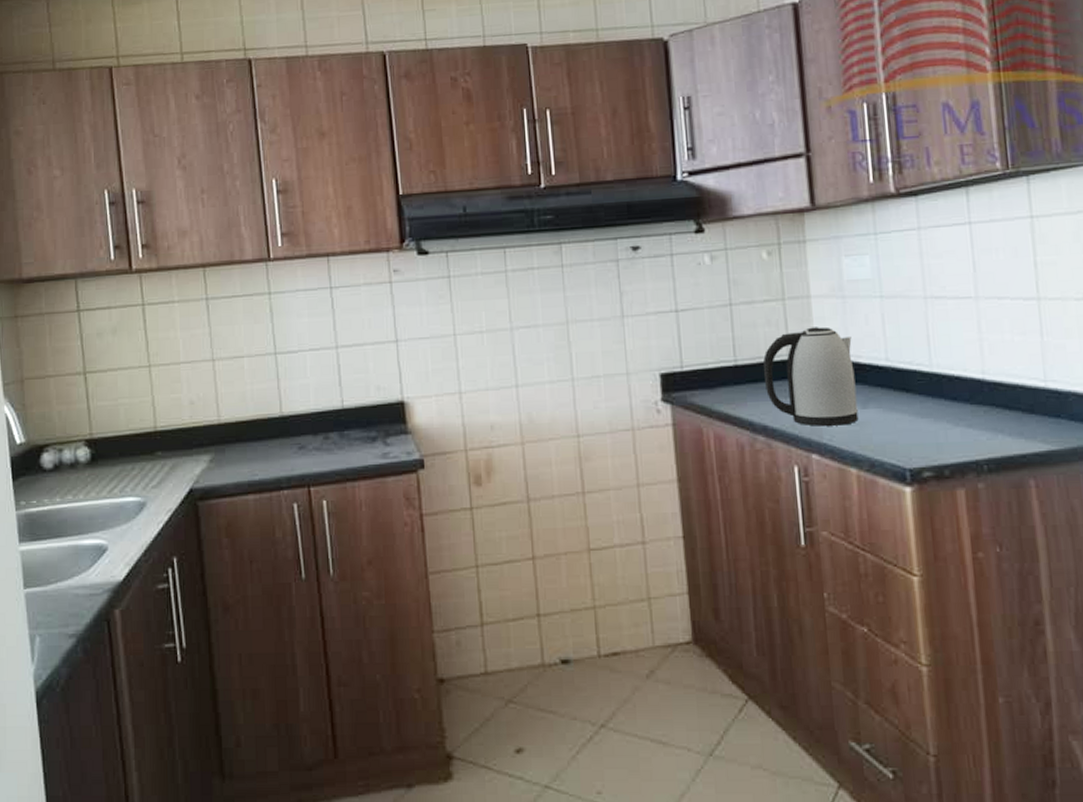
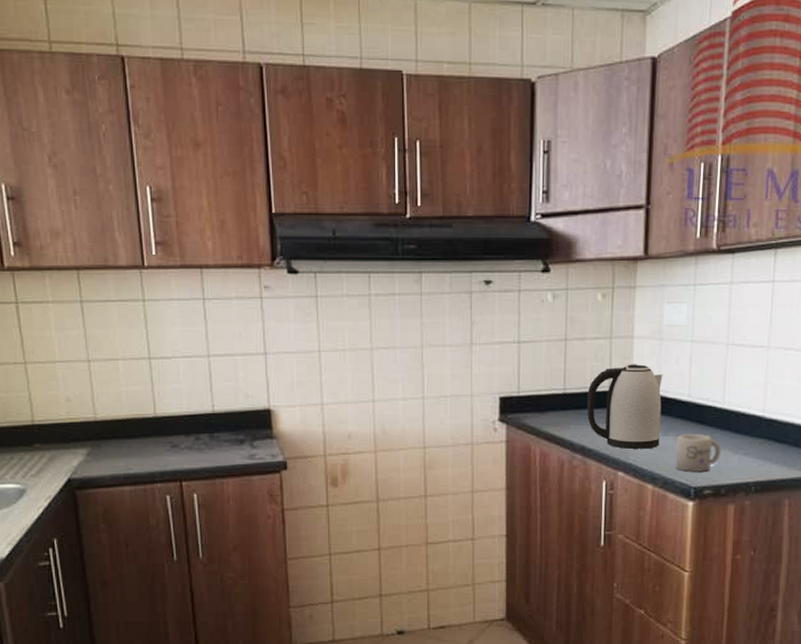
mug: none [879,404,938,450] -> present [676,434,721,472]

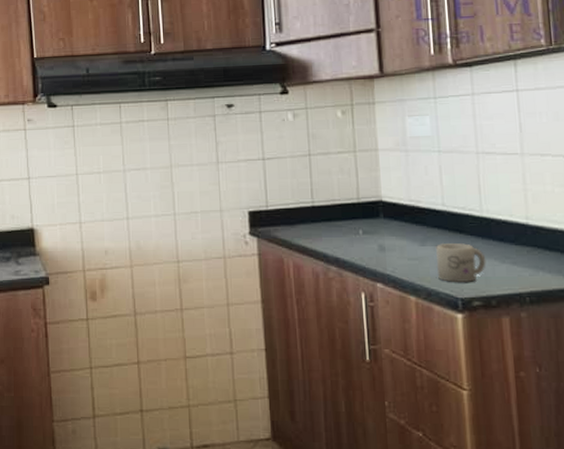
kettle: present [586,364,663,449] -> none [336,175,418,260]

